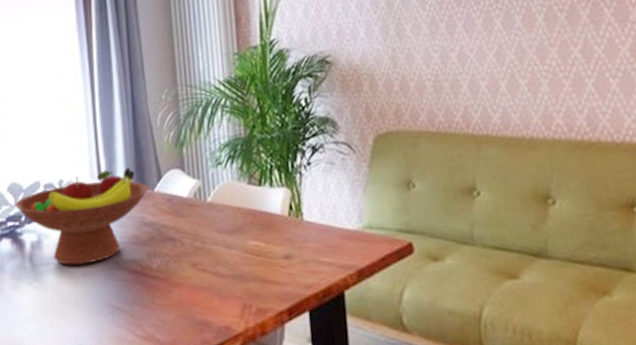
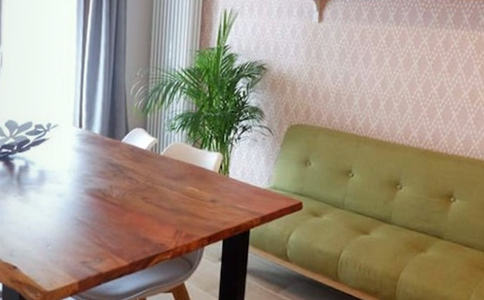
fruit bowl: present [15,167,149,265] -> none [10,121,117,188]

